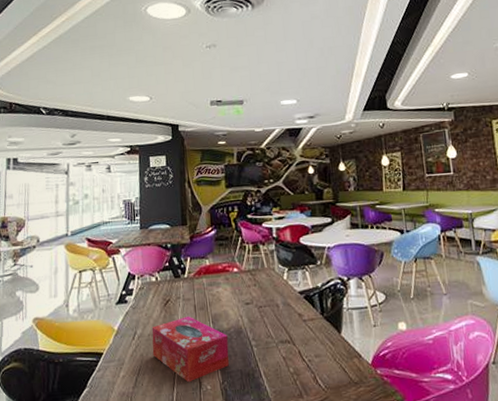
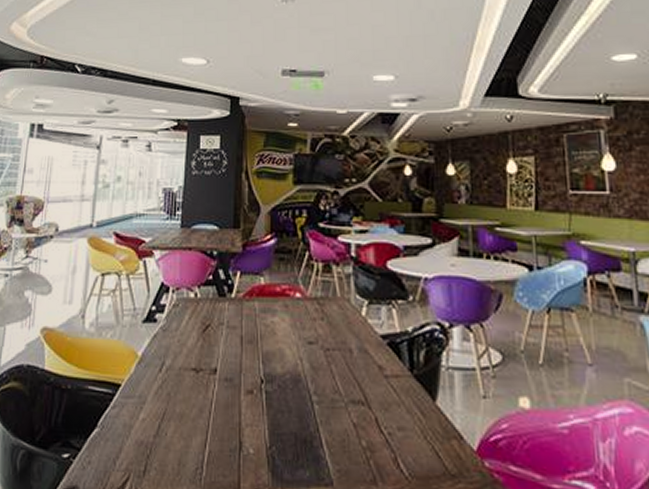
tissue box: present [152,316,229,383] -> none [182,349,281,441]

